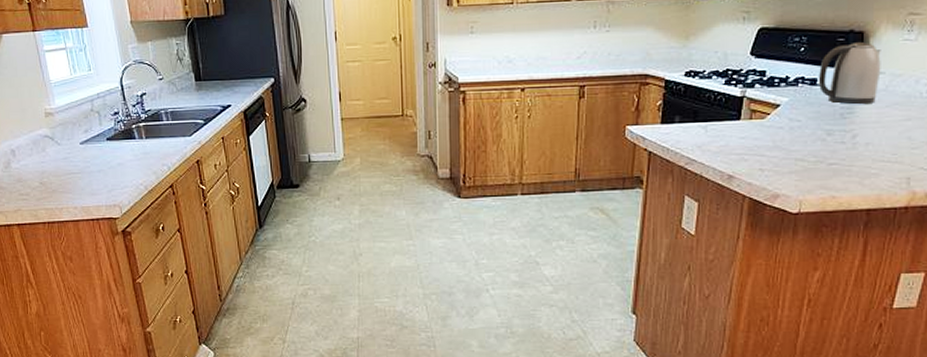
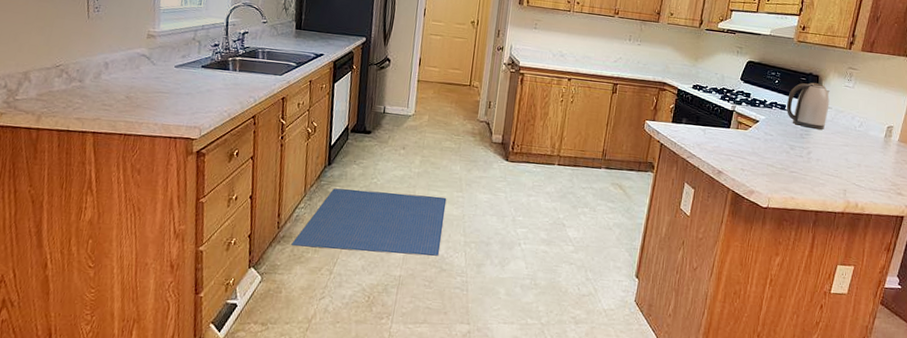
floor mat: none [237,248,397,317] -> present [291,188,447,256]

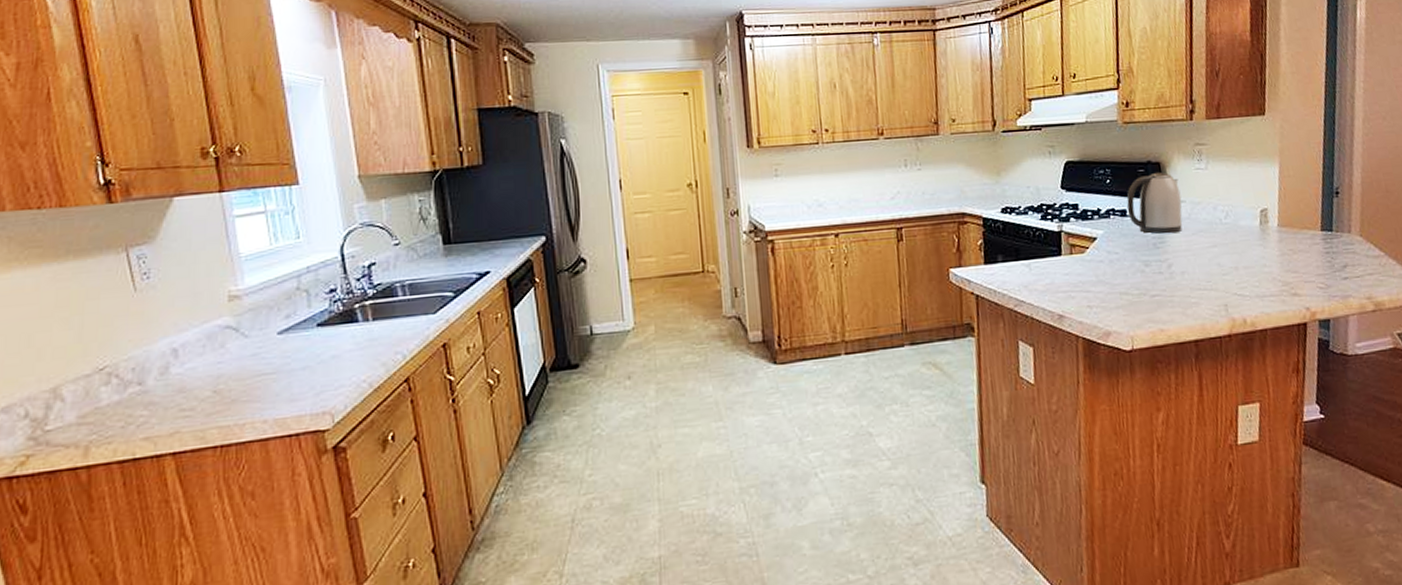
floor mat: present [291,188,447,256] -> none [496,433,707,549]

